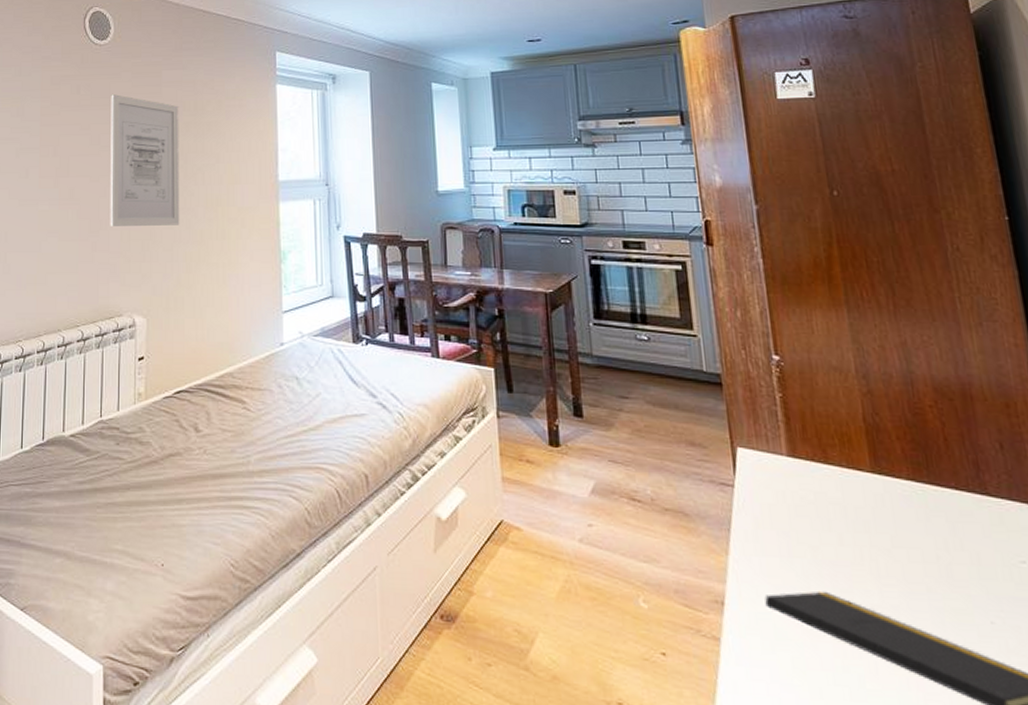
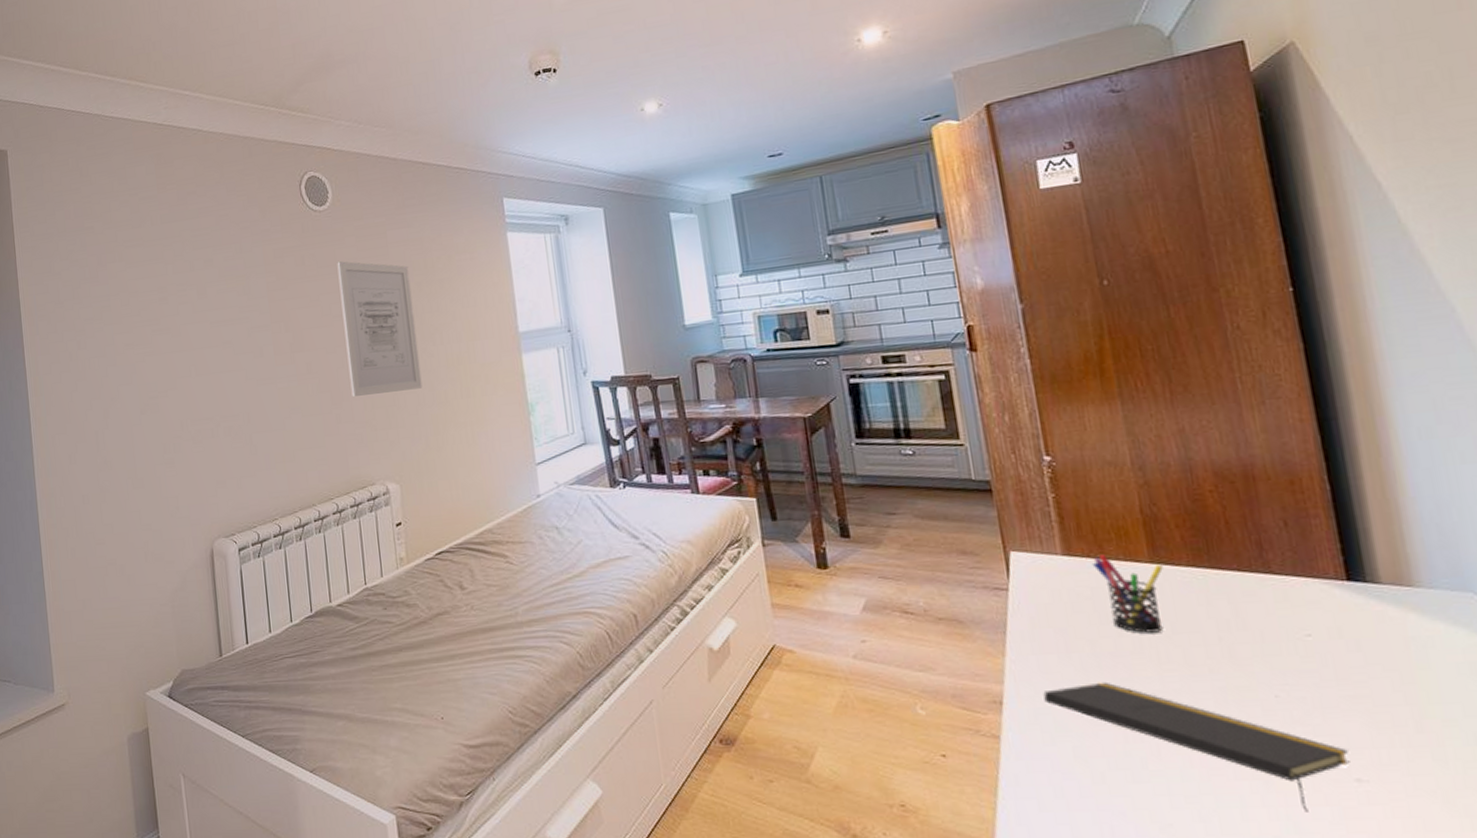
pen holder: none [815,460,884,545] -> present [1091,555,1163,633]

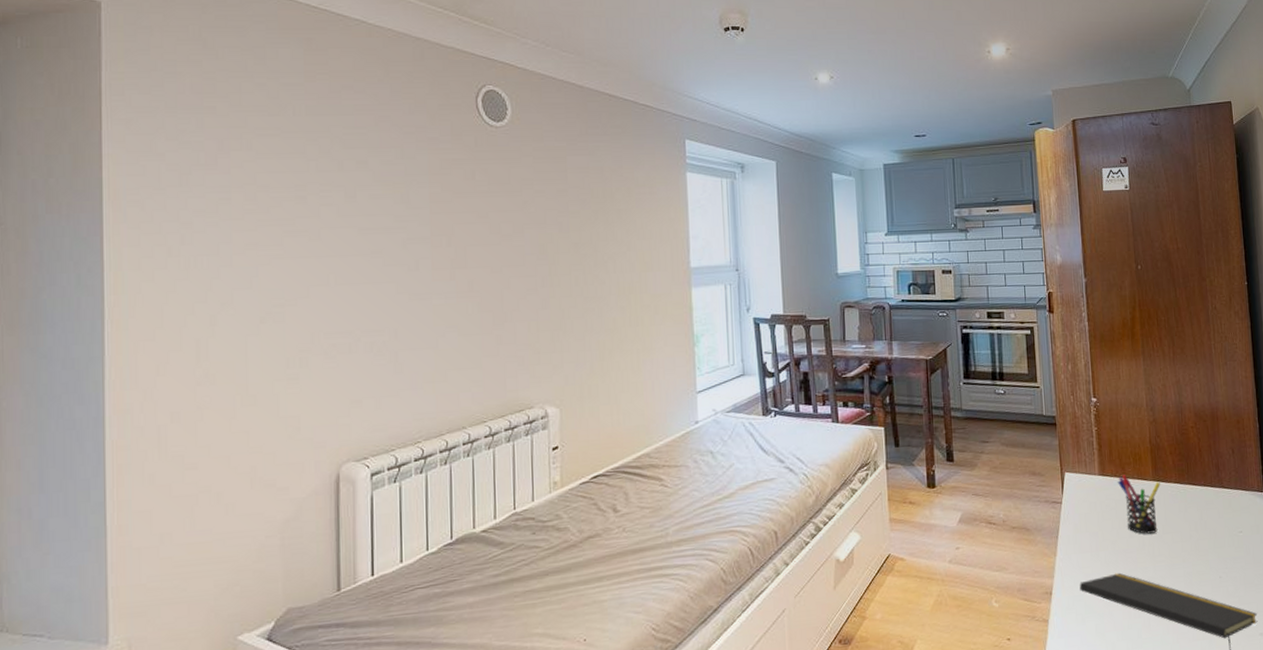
wall art: present [337,261,423,397] -> none [511,180,591,318]

